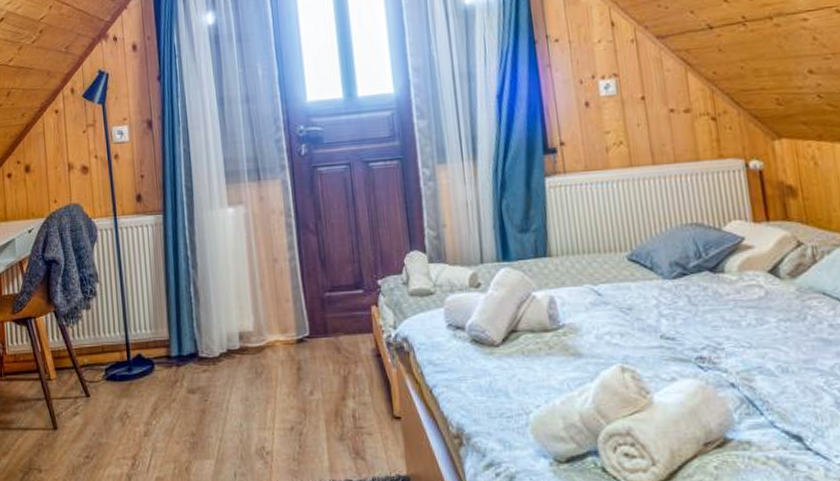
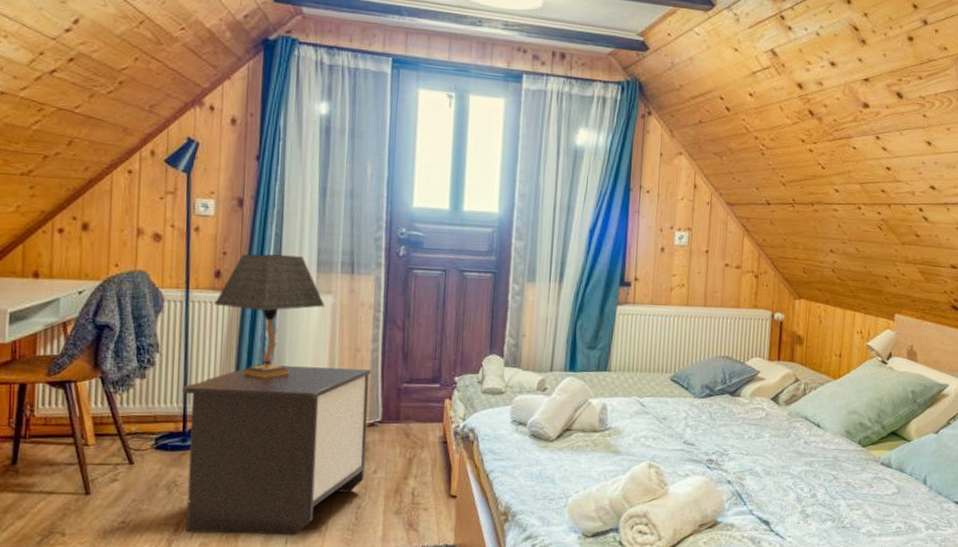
nightstand: none [121,280,302,468] -> present [181,365,371,536]
table lamp: none [139,169,239,299] -> present [214,253,326,378]

